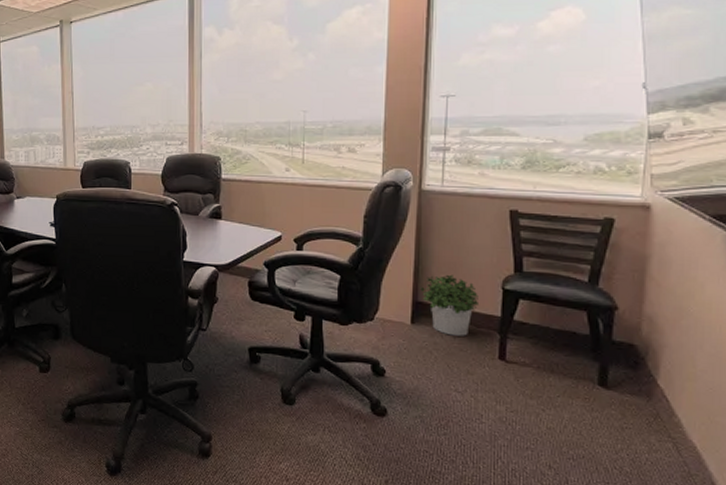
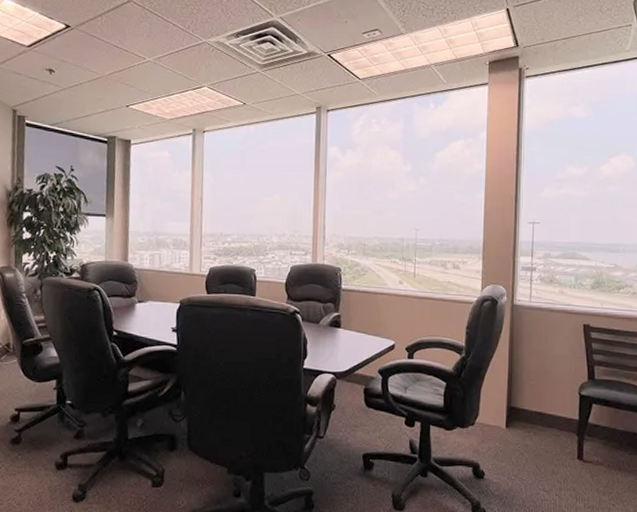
potted plant: present [420,274,480,336] -> none [513,381,562,439]

